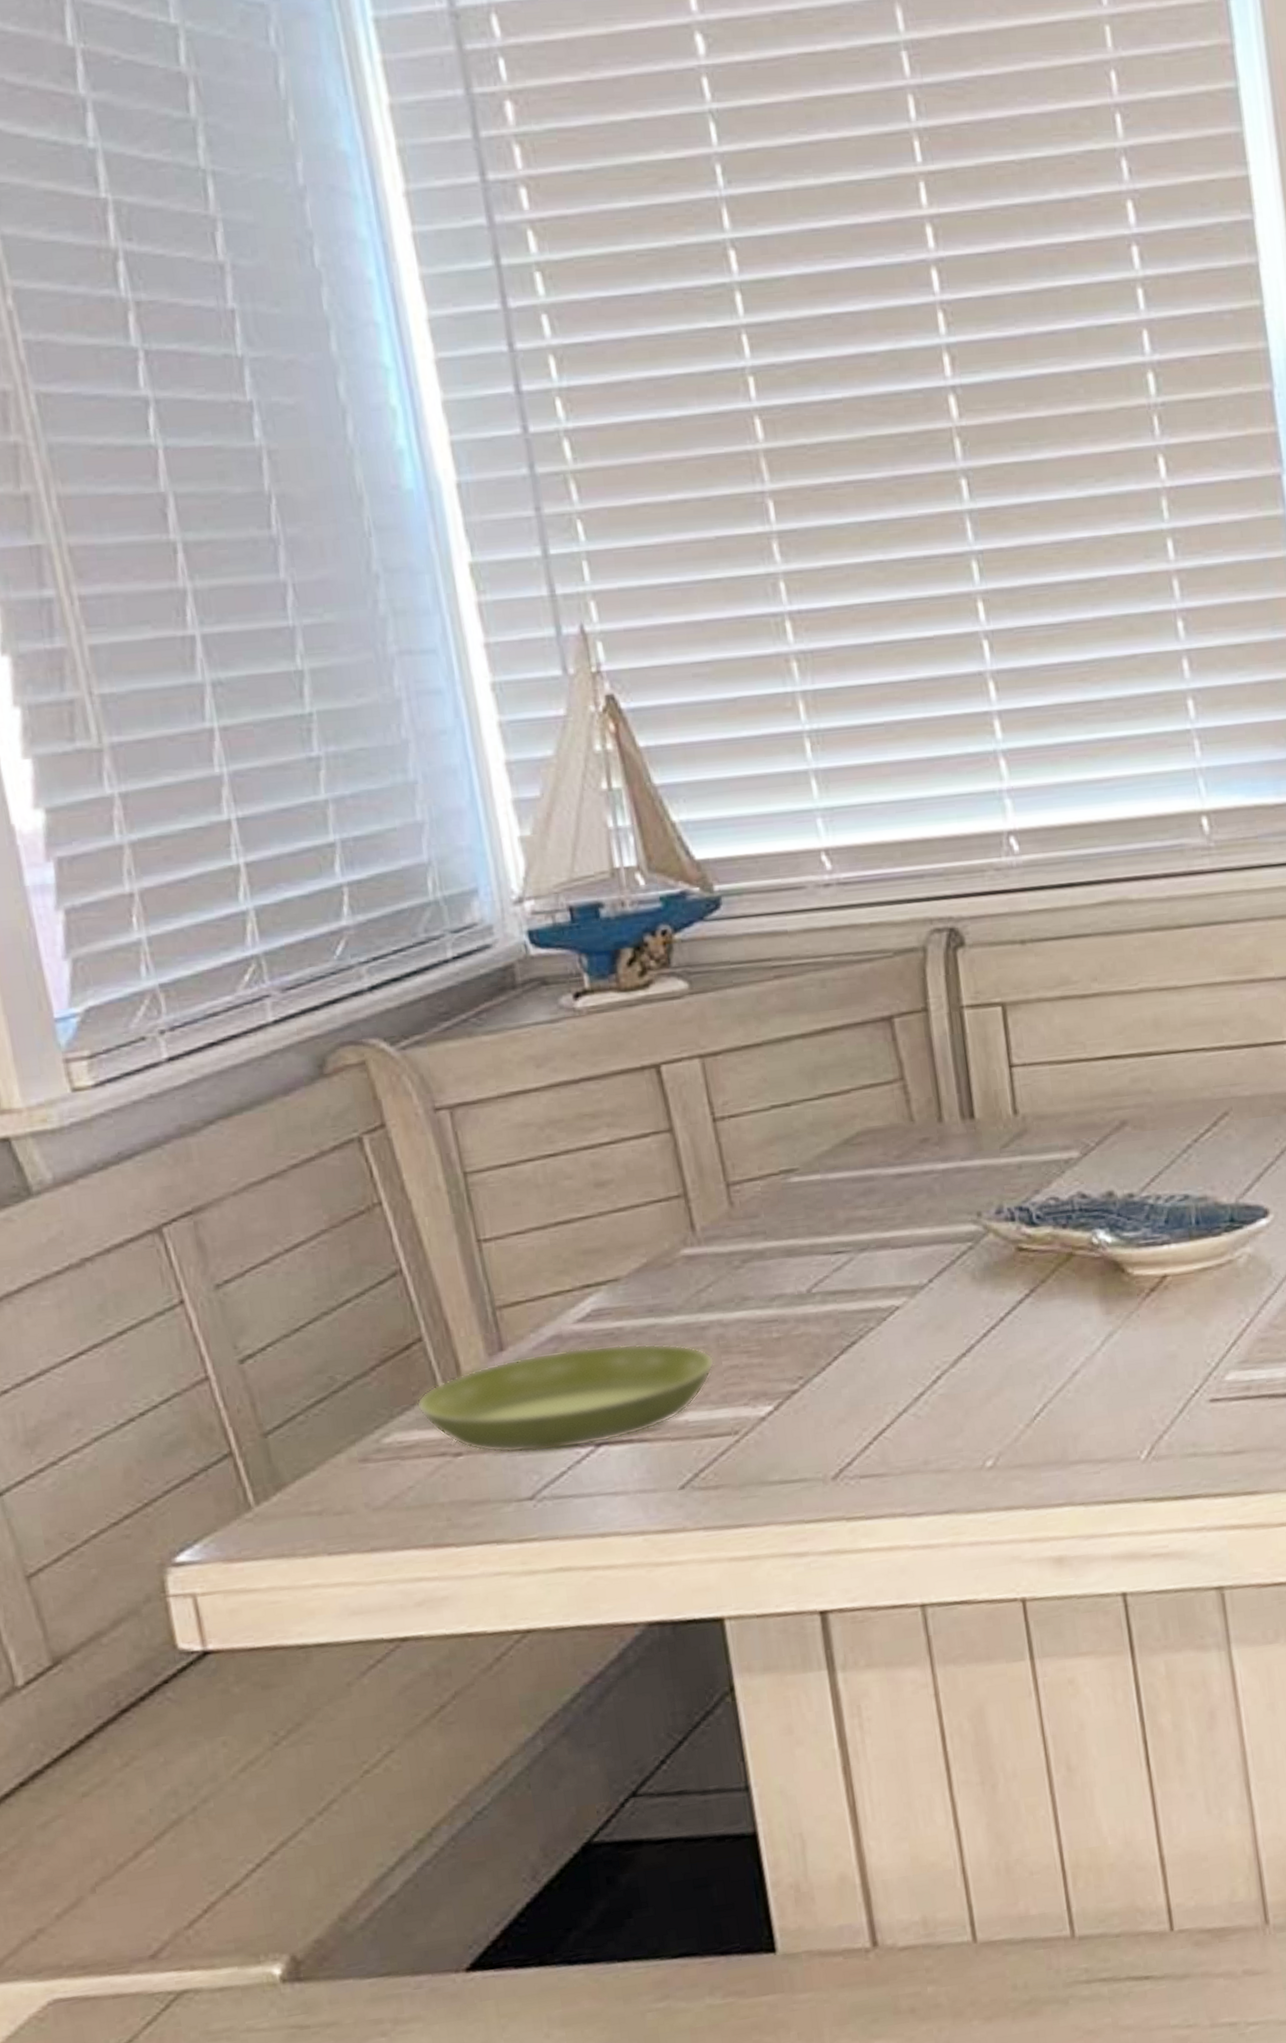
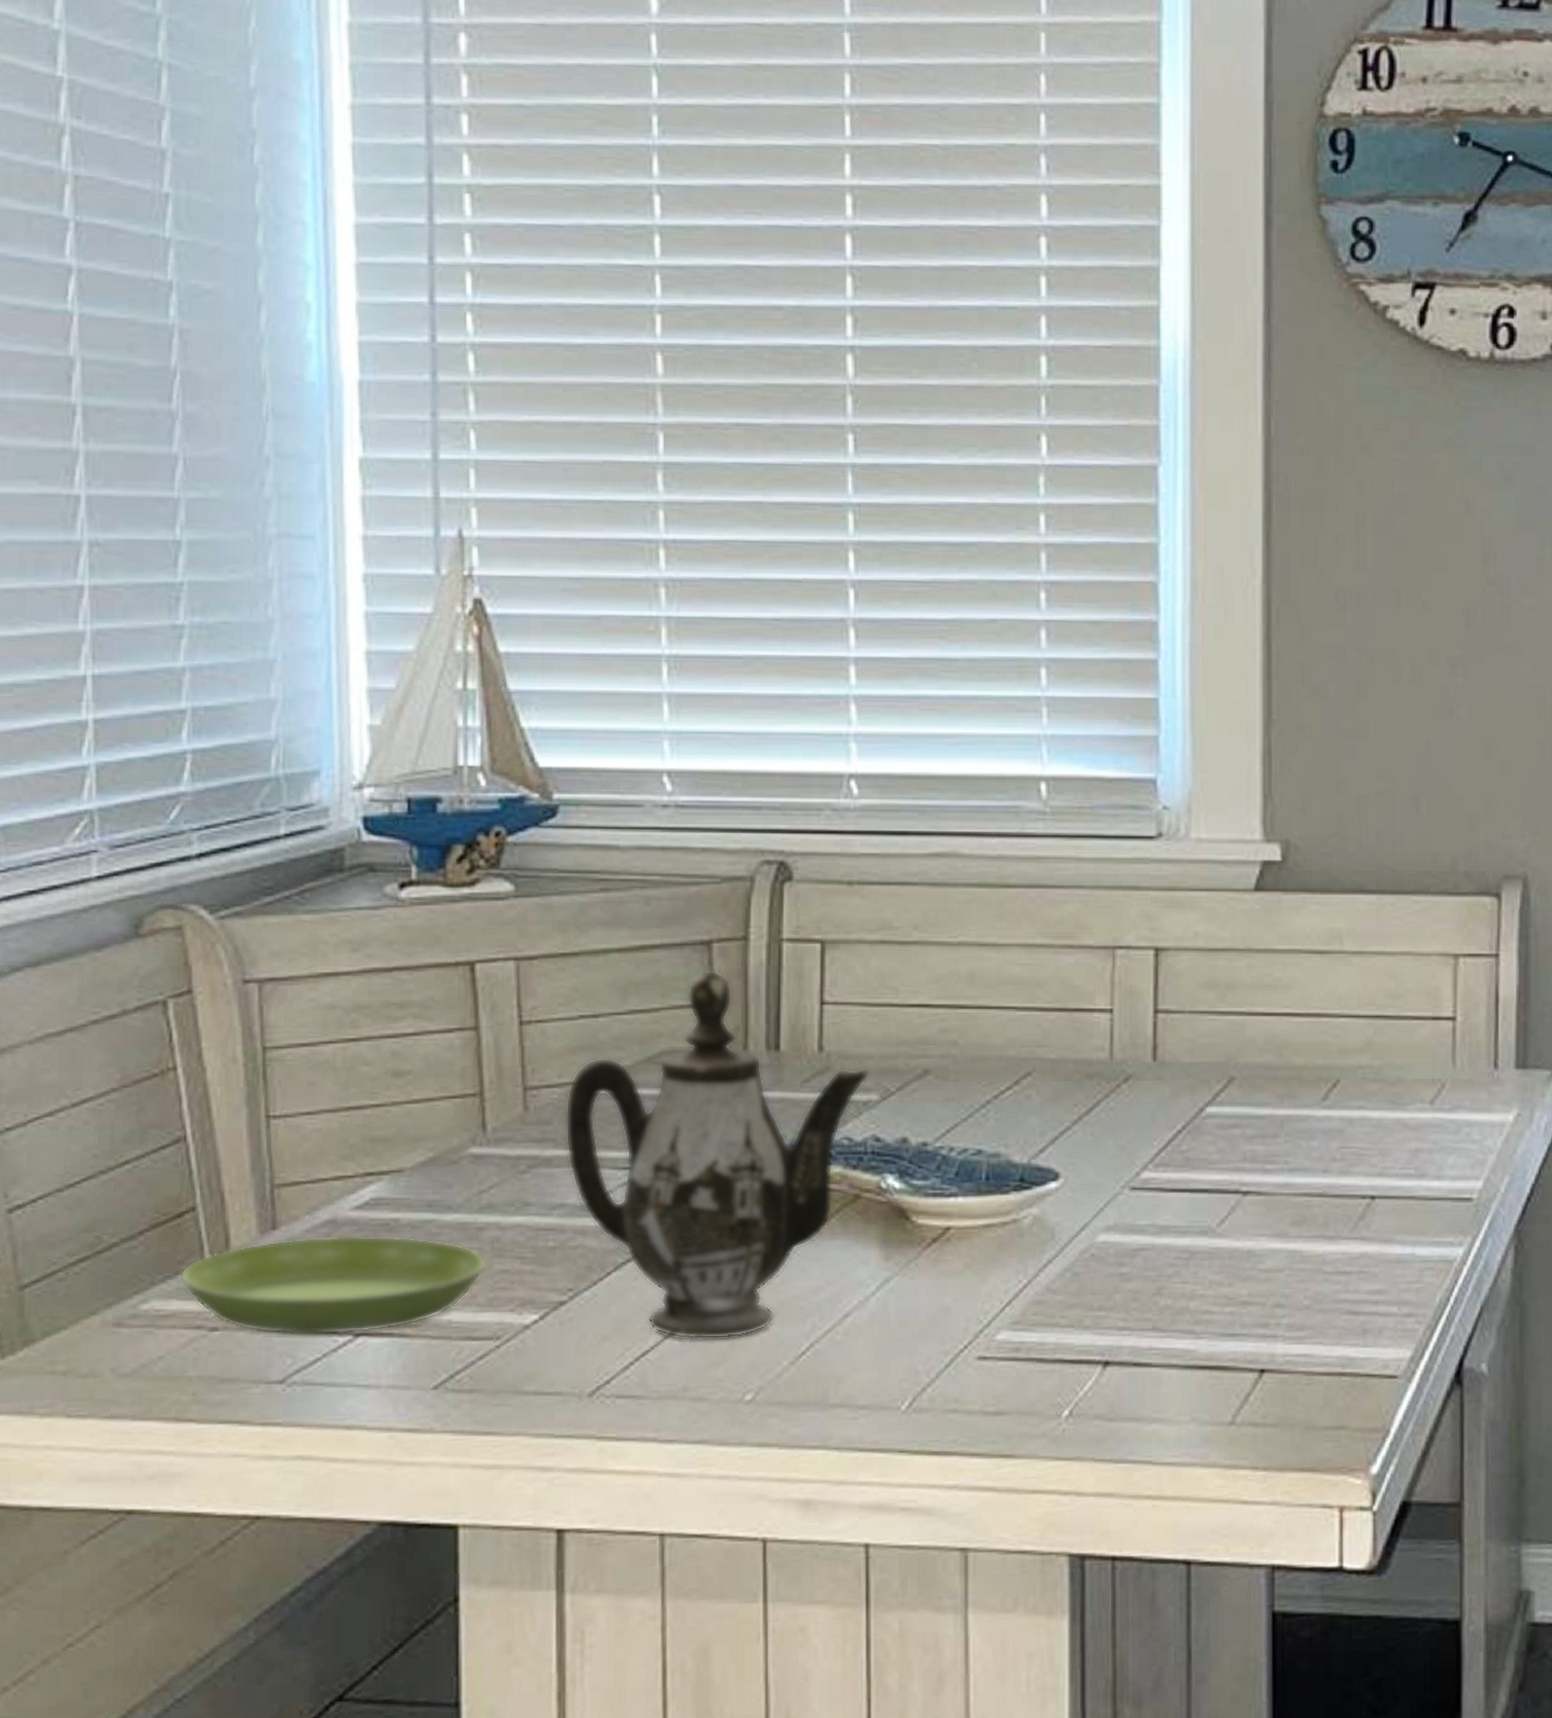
teapot: none [769,1045,1069,1414] -> present [565,970,871,1340]

